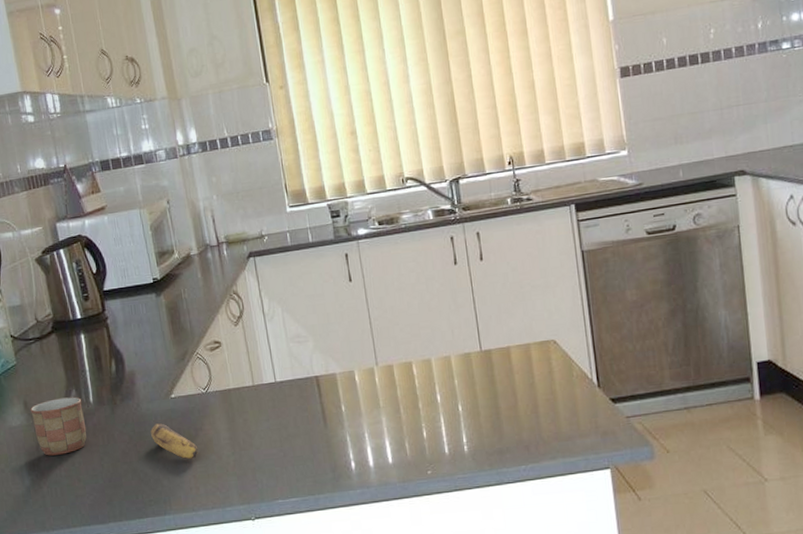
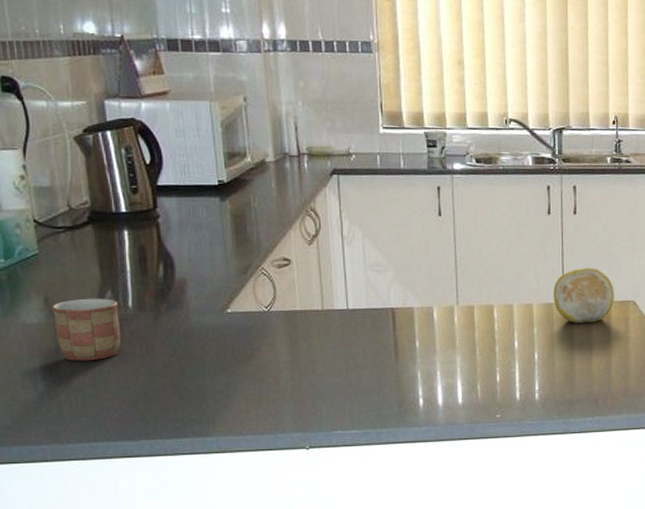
banana: present [151,423,199,460] -> none [199,338,253,380]
fruit: none [469,311,533,370] -> present [553,267,614,323]

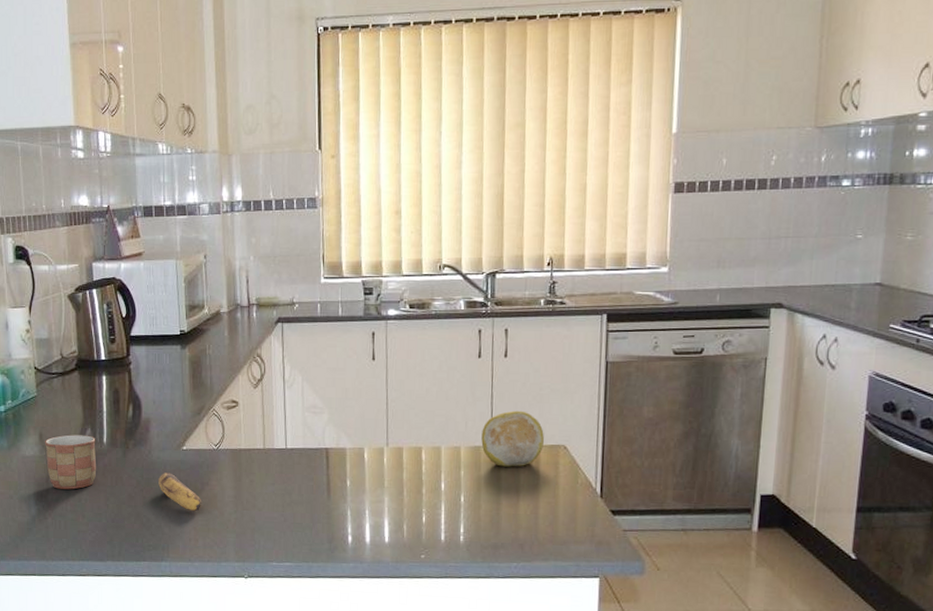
banana: none [199,338,253,380] -> present [158,472,202,512]

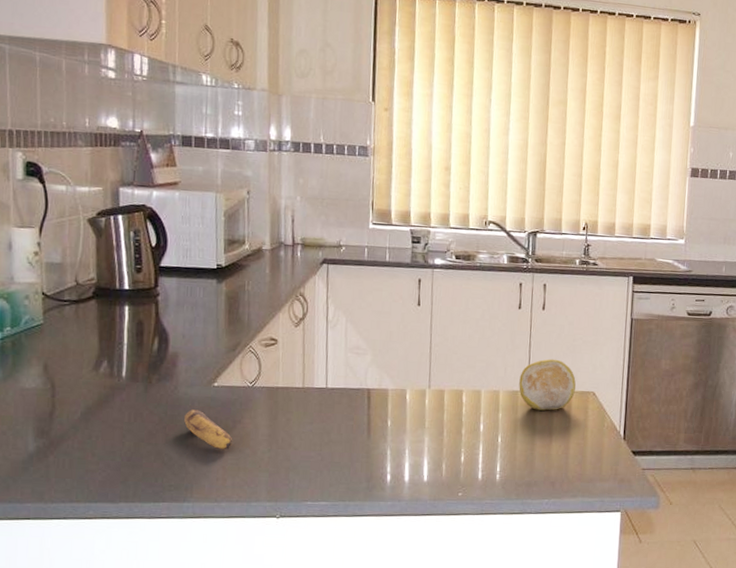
mug: present [45,434,97,490] -> none [50,366,113,426]

